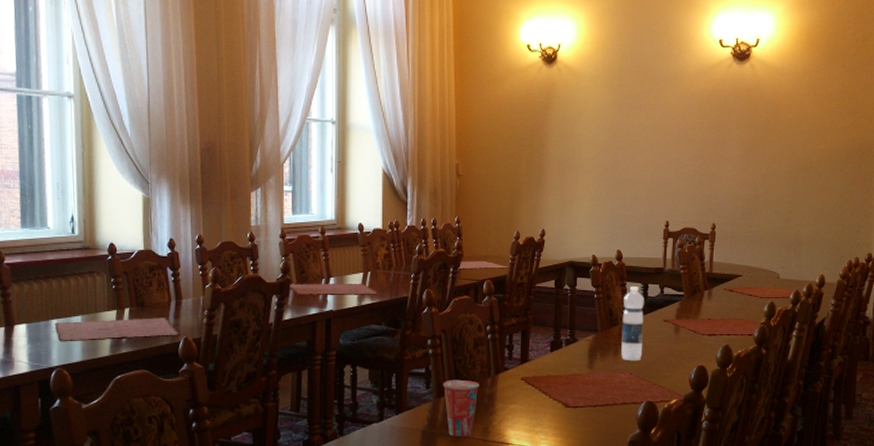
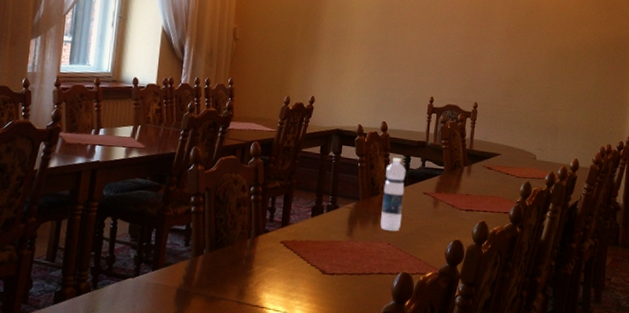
cup: present [442,379,479,436] -> none [202,238,239,297]

